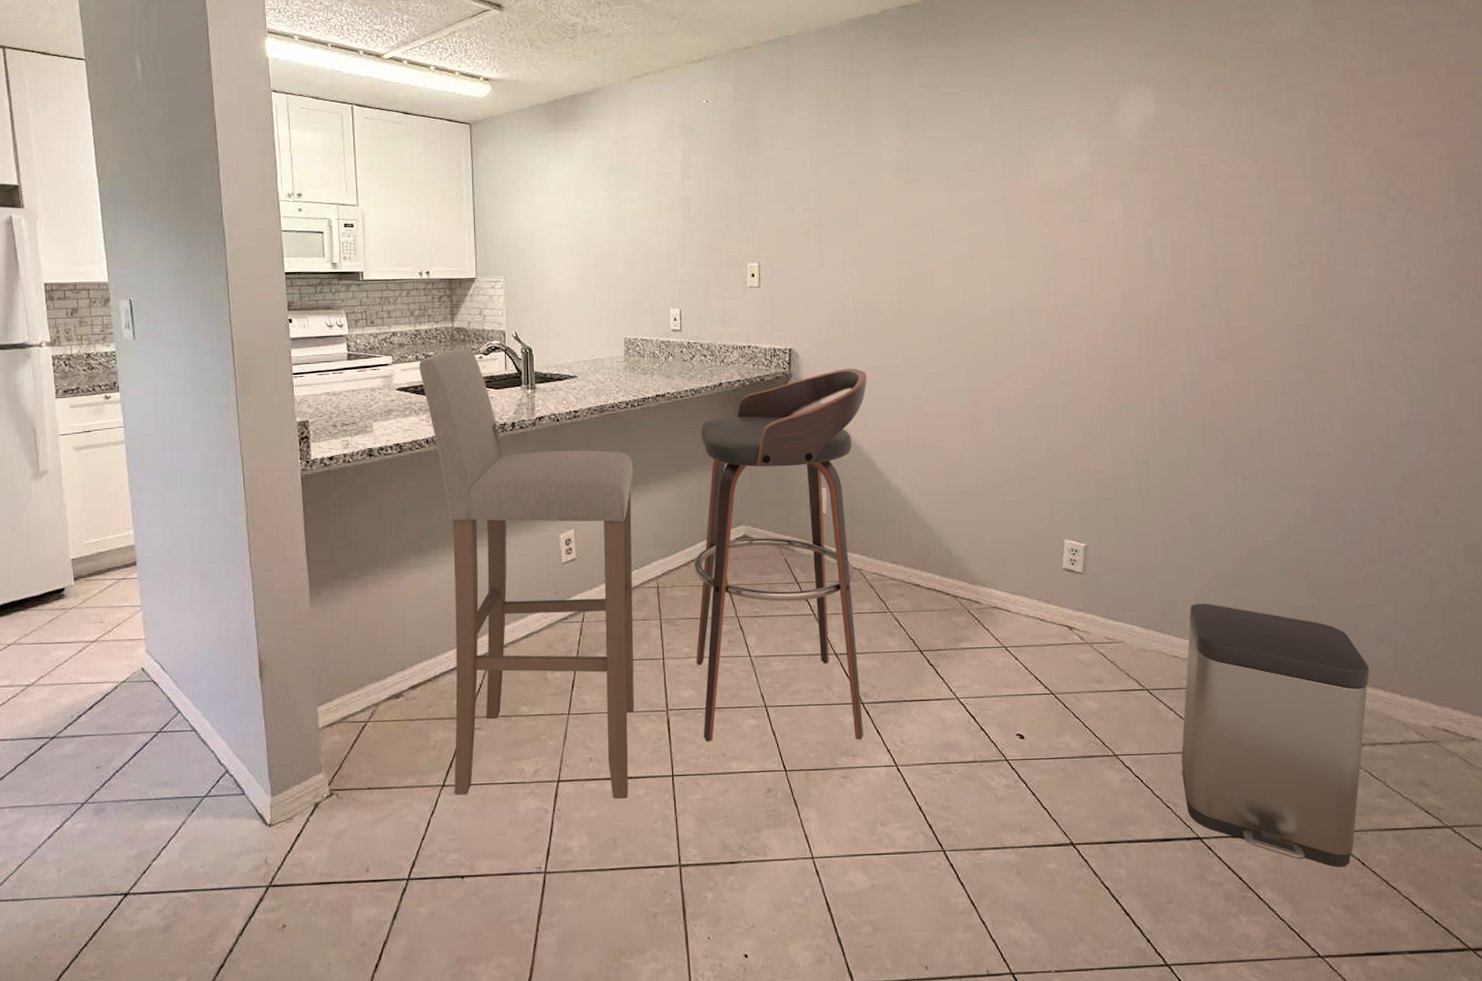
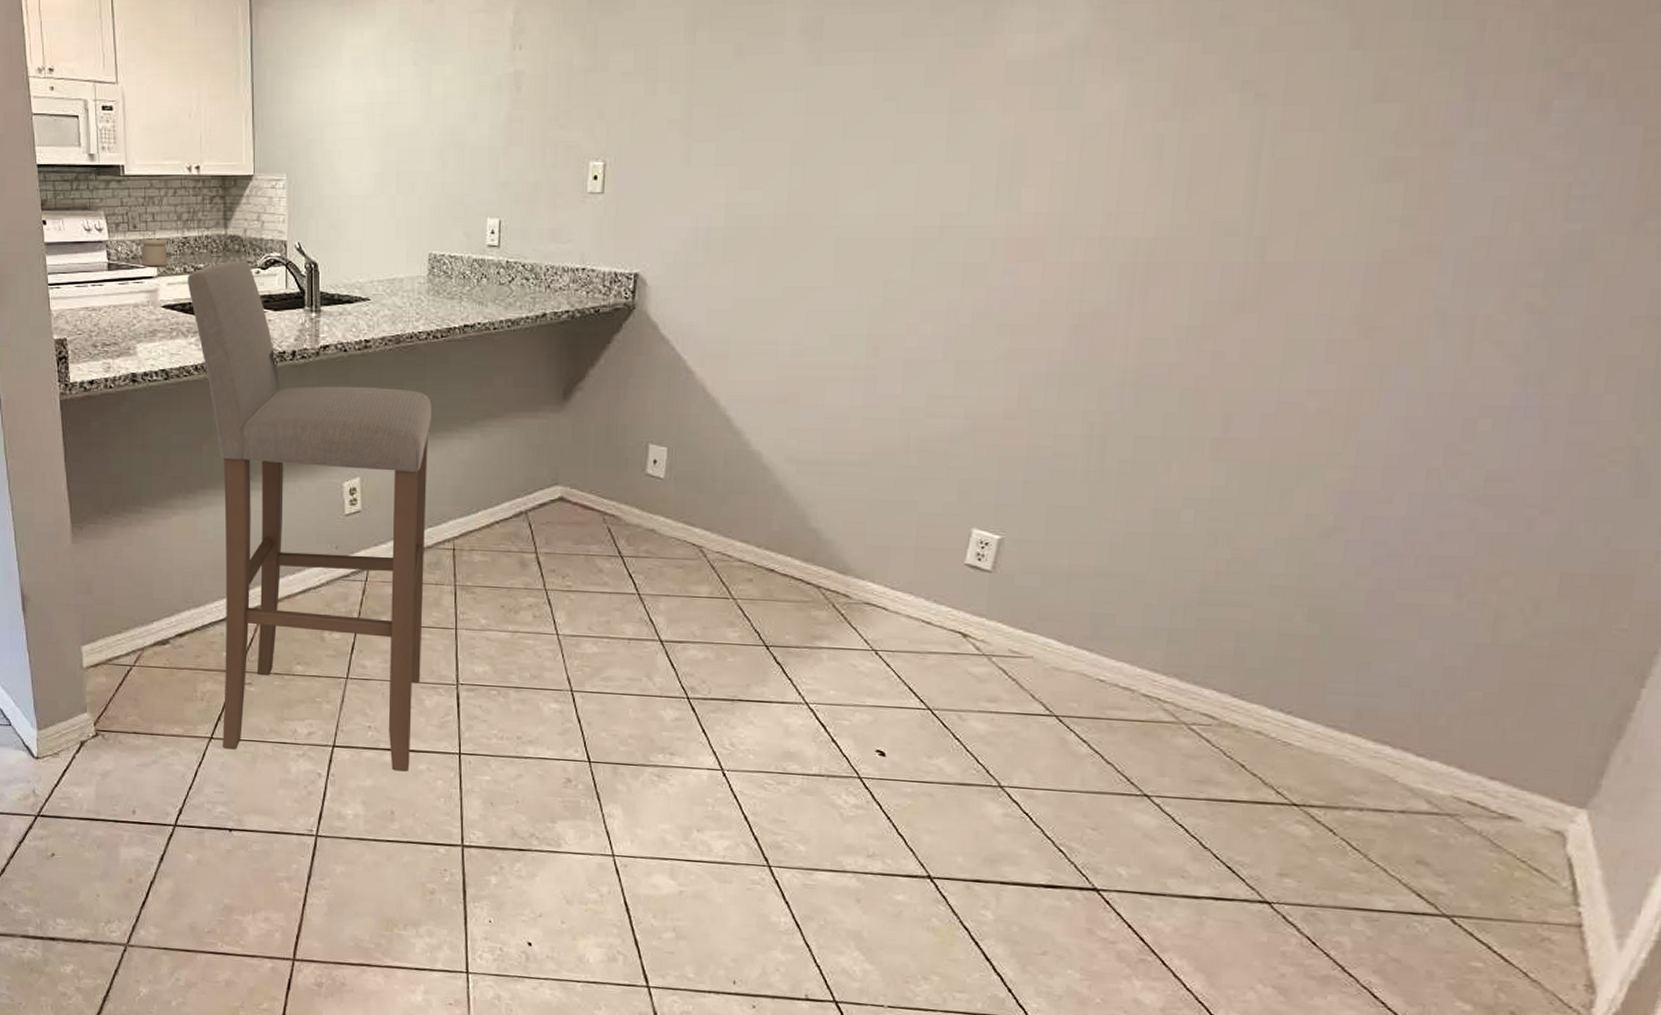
jar: none [378,333,402,356] -> present [141,240,168,267]
bar stool: present [694,368,867,742] -> none [493,301,733,737]
pedal bin: present [1181,603,1370,868] -> none [1085,619,1377,944]

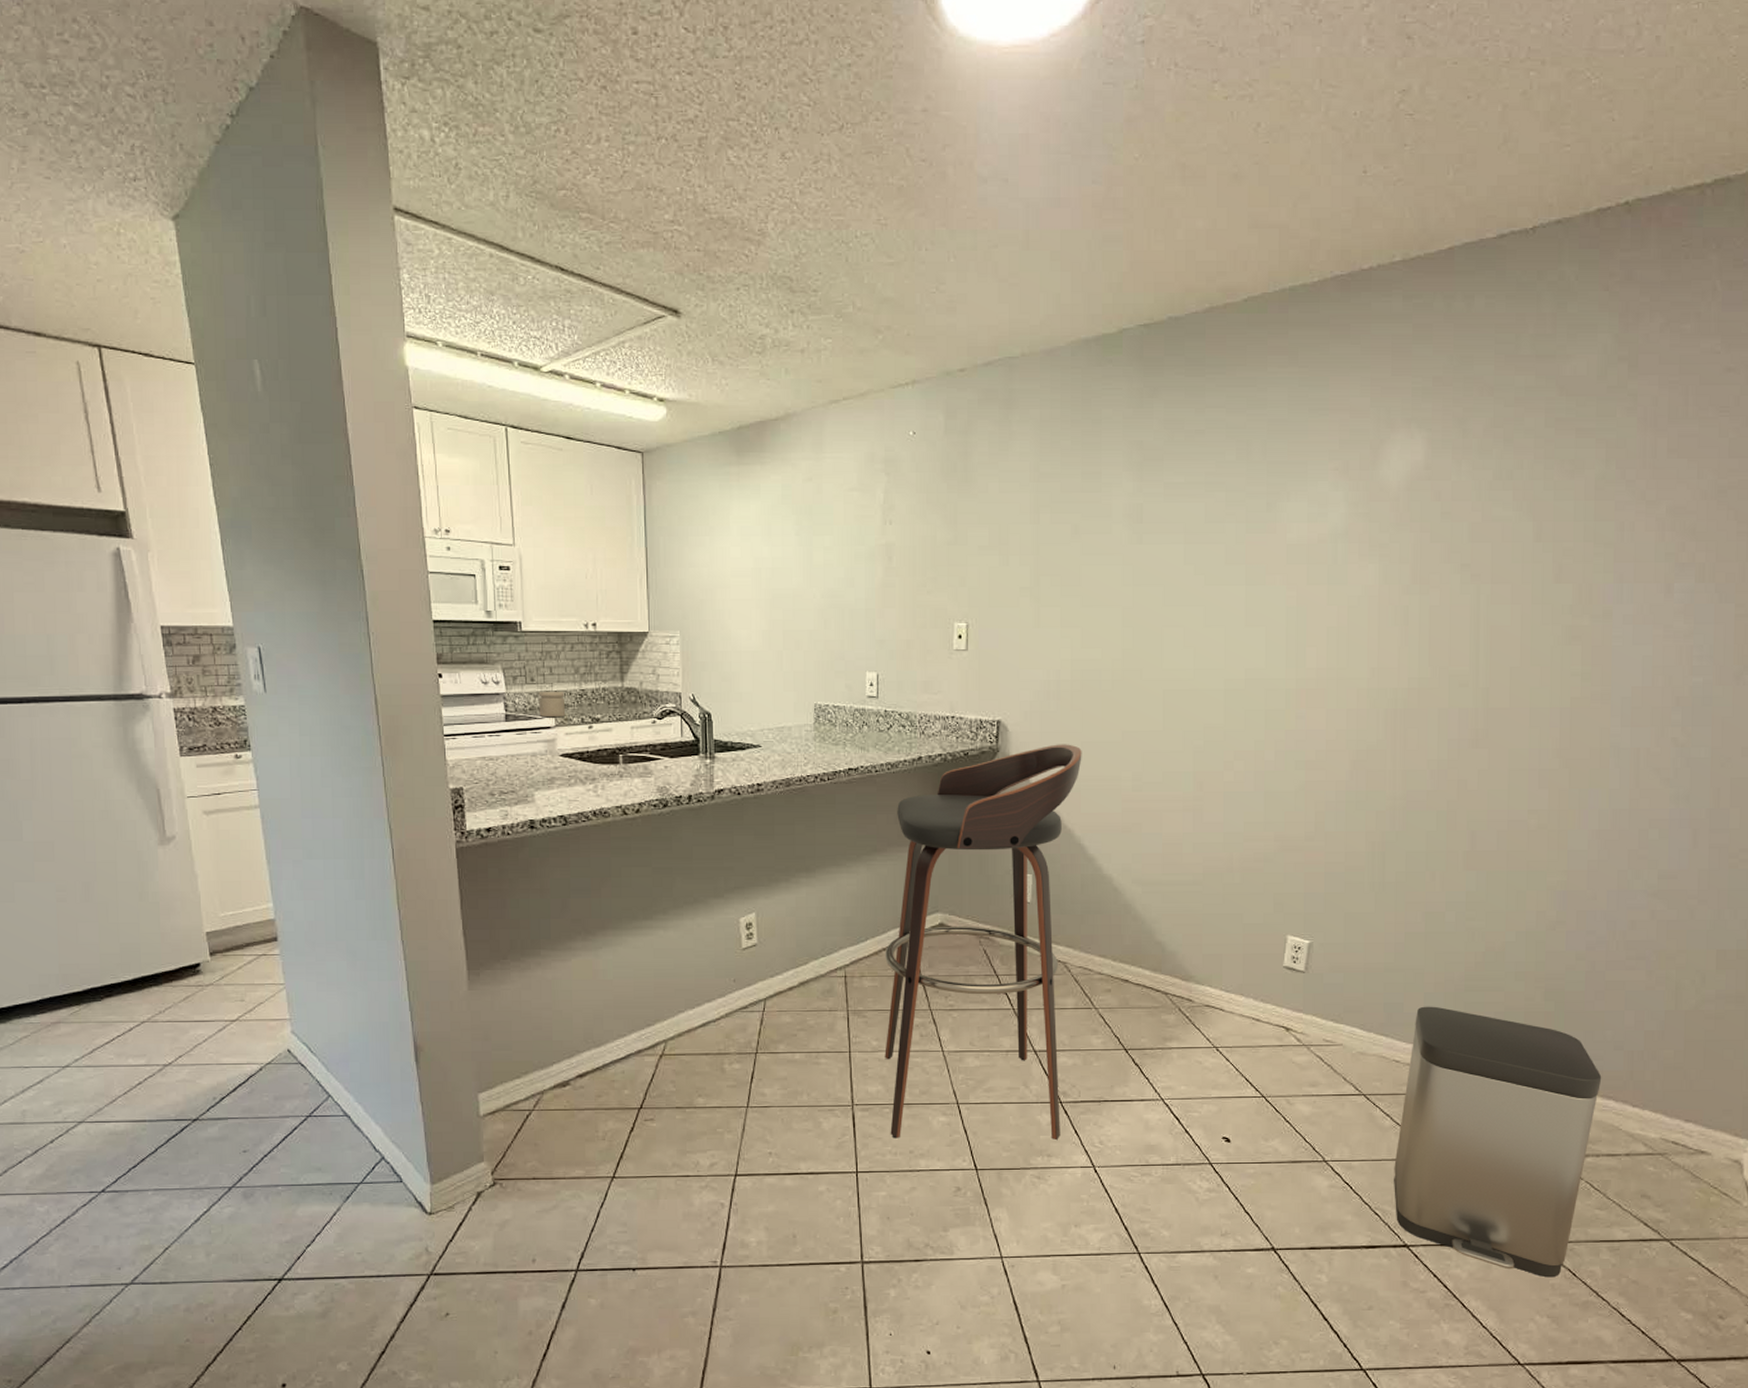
bar stool: present [187,260,431,772] -> none [584,711,821,1194]
bar stool: none [493,301,733,737] -> present [884,744,1082,1140]
pedal bin: none [1085,619,1377,944] -> present [1394,1006,1602,1278]

